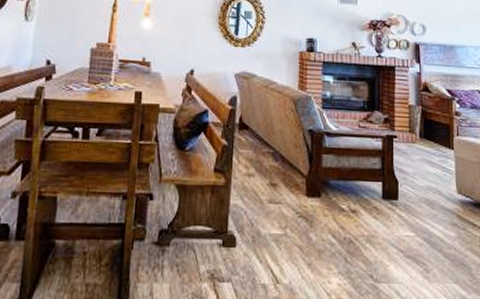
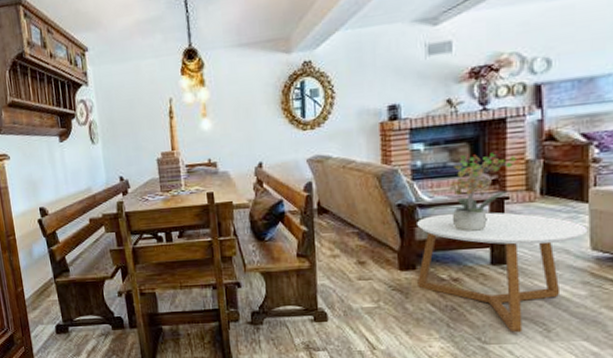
coffee table: none [321,144,454,272] -> present [417,212,588,333]
potted plant: none [338,91,407,164] -> present [433,151,523,232]

